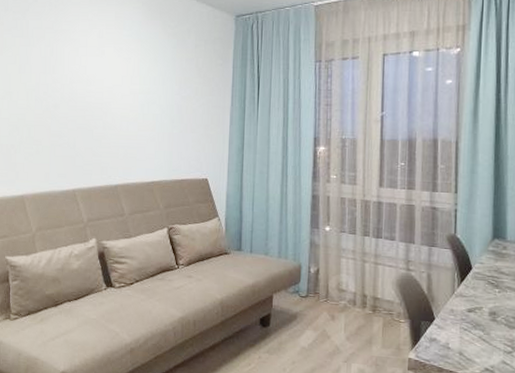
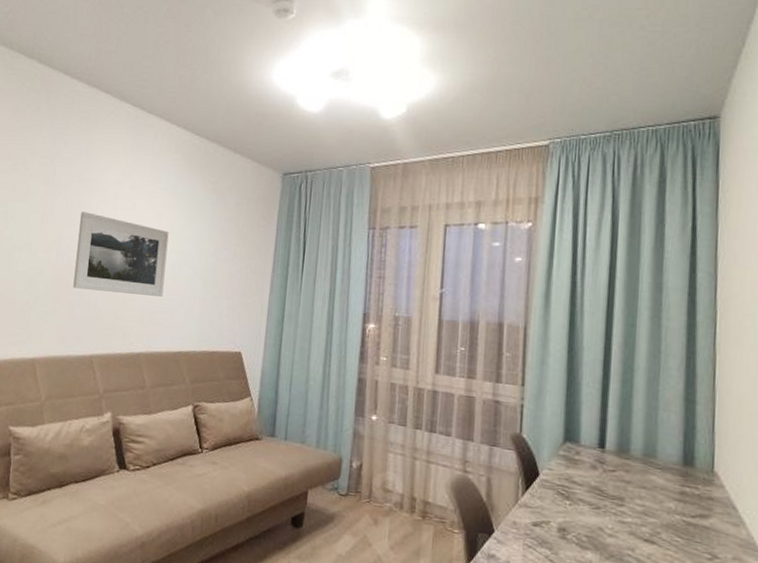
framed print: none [53,61,136,133] -> present [73,212,169,297]

